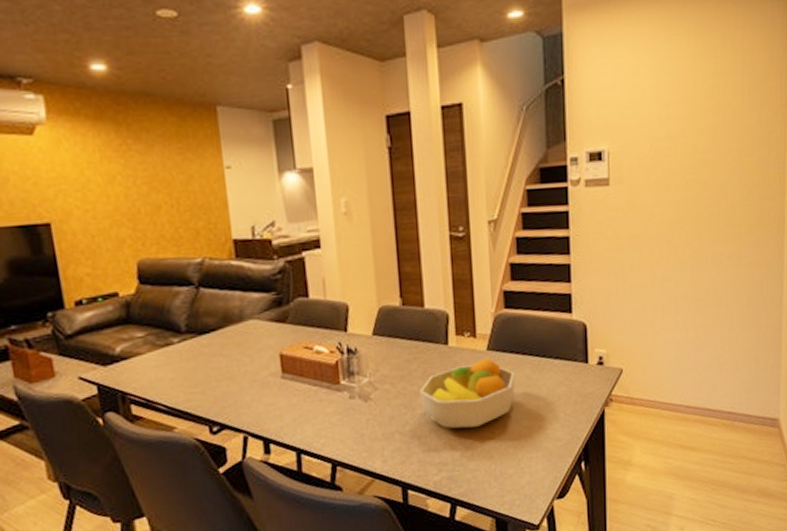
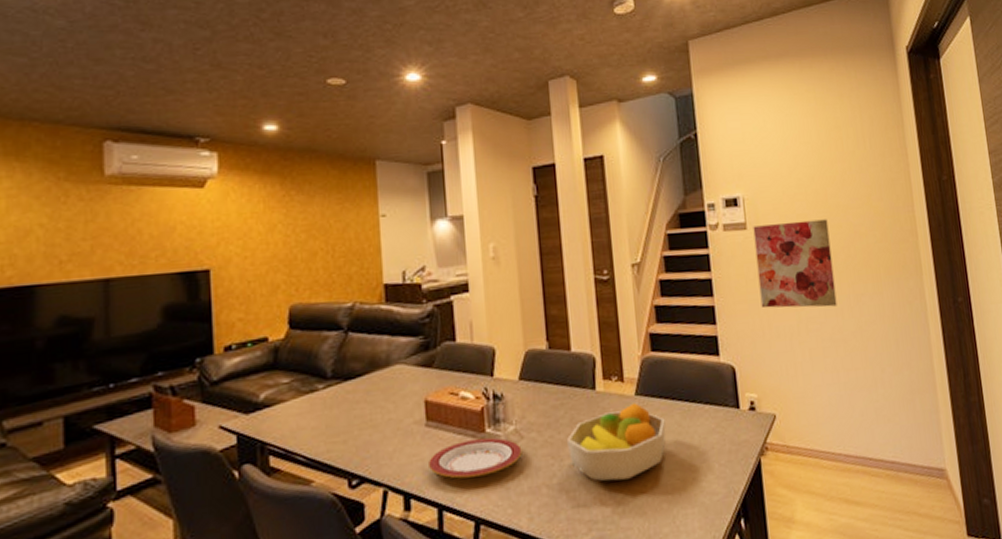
plate: none [286,389,376,426] -> present [429,437,522,479]
wall art: none [616,175,694,267] -> present [753,219,837,308]

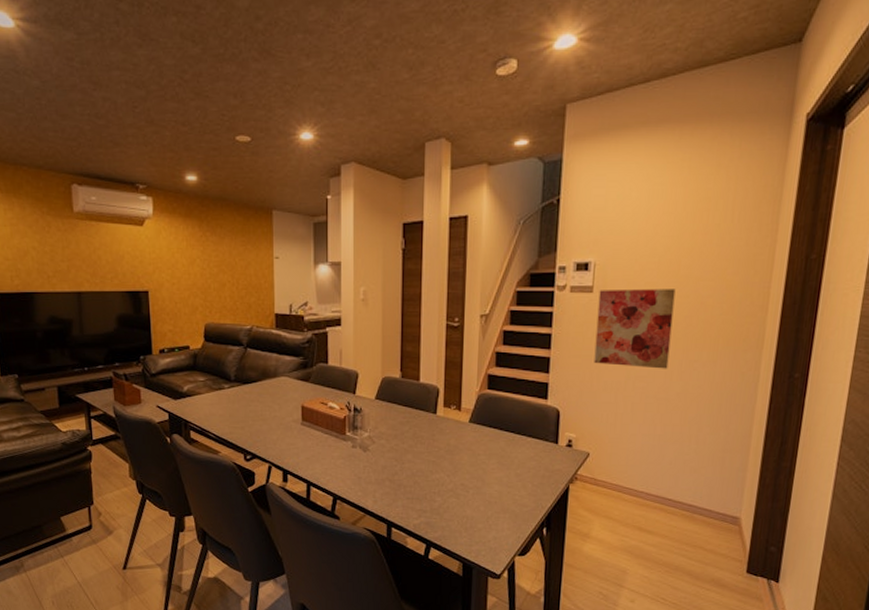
plate: present [429,437,522,479] -> none [302,438,373,466]
fruit bowl: present [566,402,666,482] -> none [408,428,492,486]

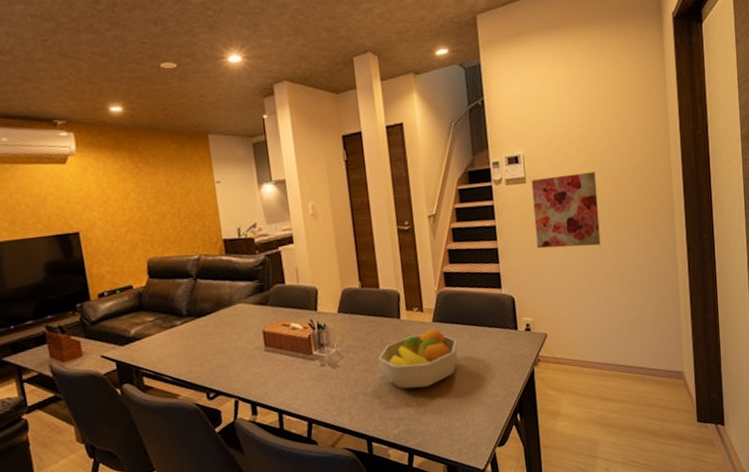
fruit bowl: none [408,428,492,486] -> present [377,328,458,389]

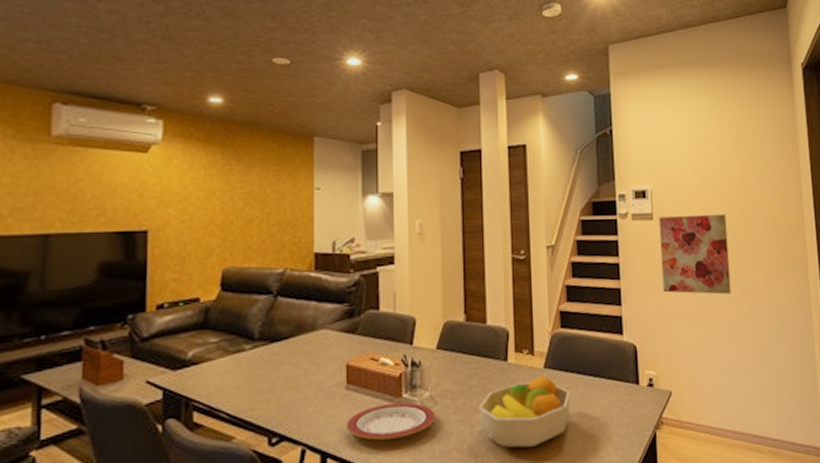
plate: none [269,358,343,391] -> present [347,402,436,441]

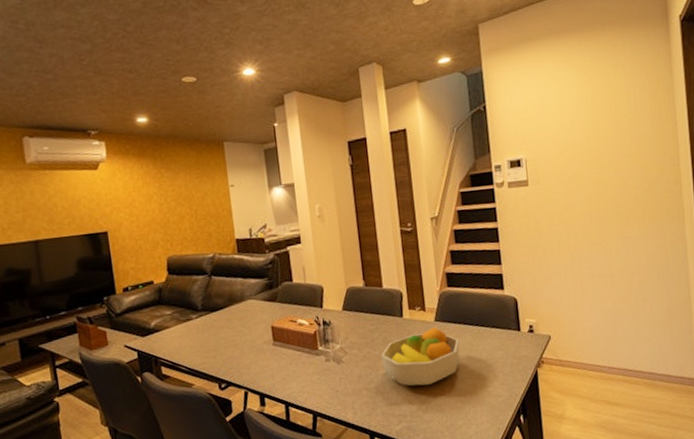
plate: present [347,402,436,441] -> none [276,353,347,384]
wall art: present [659,214,731,295] -> none [534,174,606,251]

